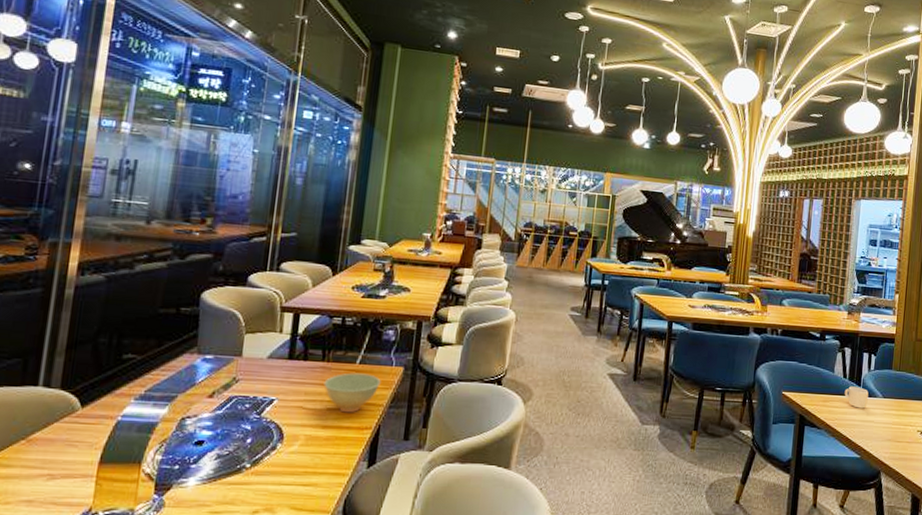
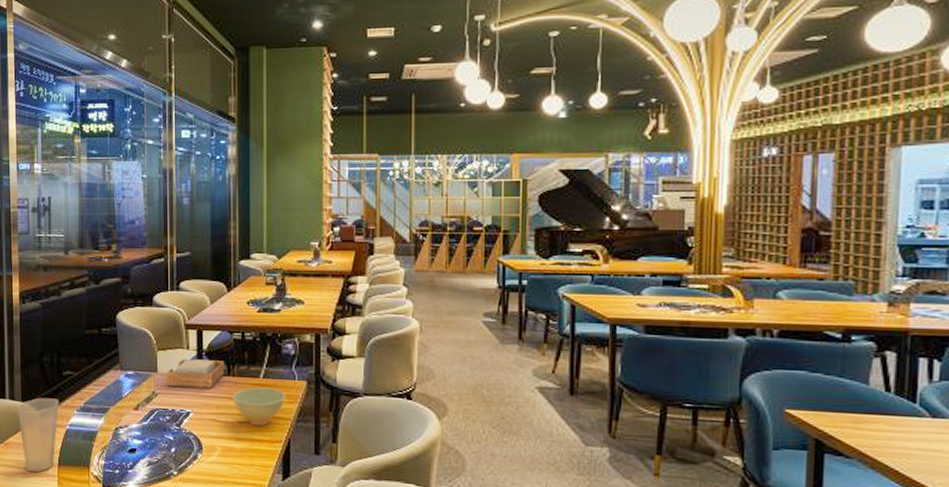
cup: none [52,384,113,474] -> present [17,397,60,473]
napkin holder: none [250,343,321,374] -> present [166,359,225,388]
cup: present [844,386,869,409] -> none [888,403,931,433]

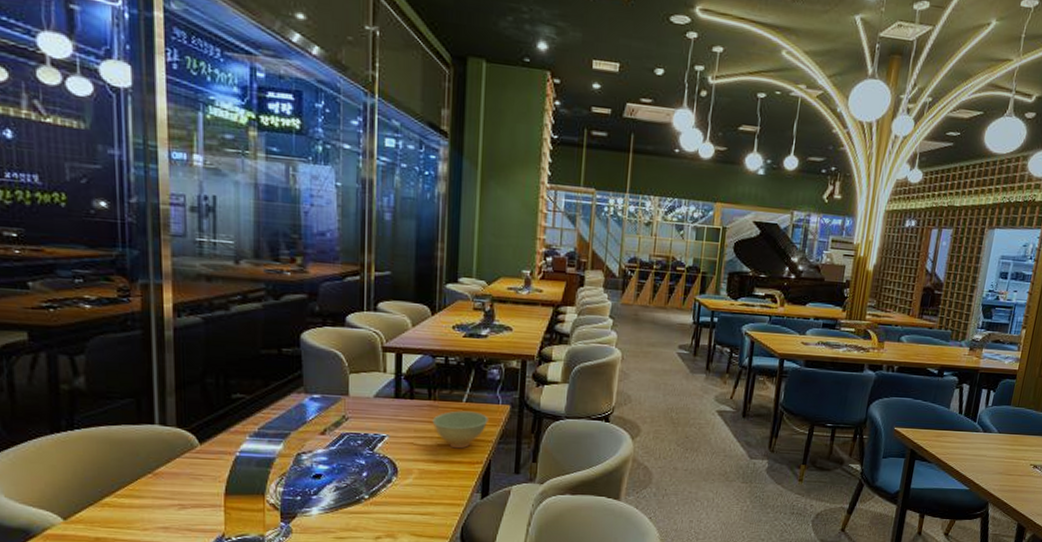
cup: present [17,397,60,473] -> none [170,423,227,504]
napkin holder: present [166,359,225,388] -> none [358,382,426,412]

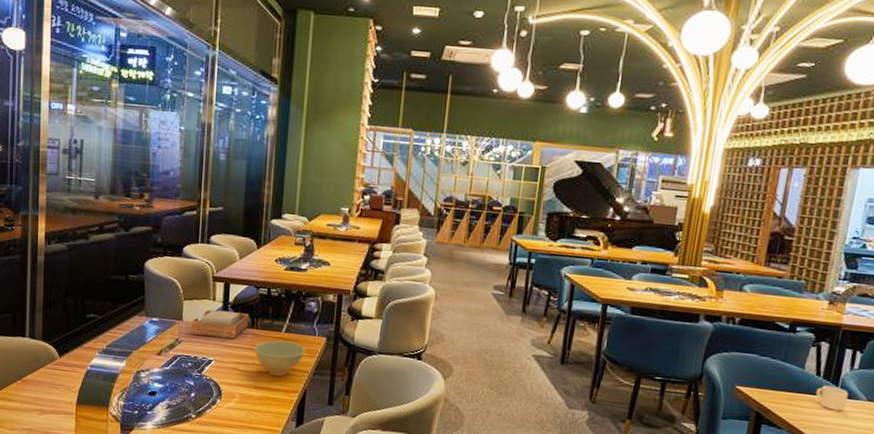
napkin holder: none [358,382,426,412] -> present [190,309,250,339]
cup: none [958,422,984,444] -> present [815,385,849,411]

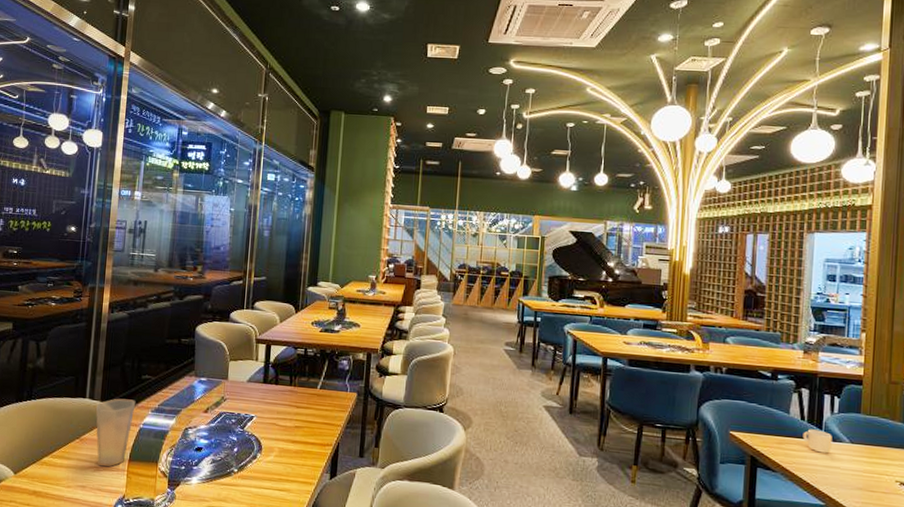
cup: none [37,338,81,410] -> present [95,398,136,467]
napkin holder: present [190,309,250,339] -> none [234,369,288,396]
bowl: present [254,340,305,377] -> none [292,396,338,431]

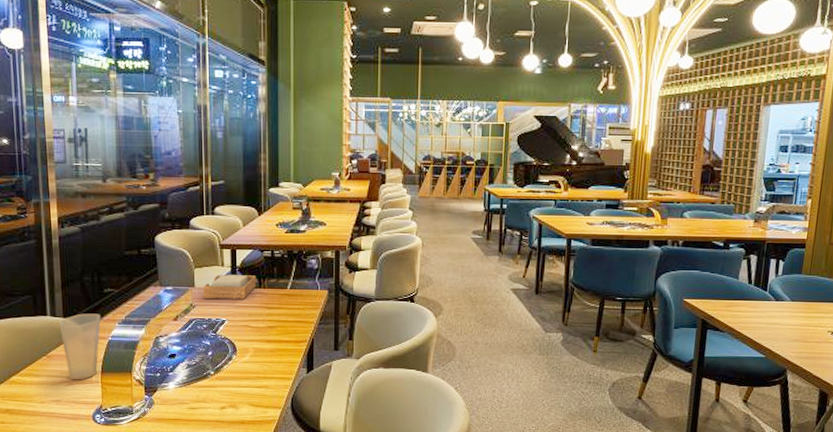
napkin holder: none [234,369,288,396] -> present [202,275,257,299]
cup: present [802,429,832,454] -> none [749,291,776,312]

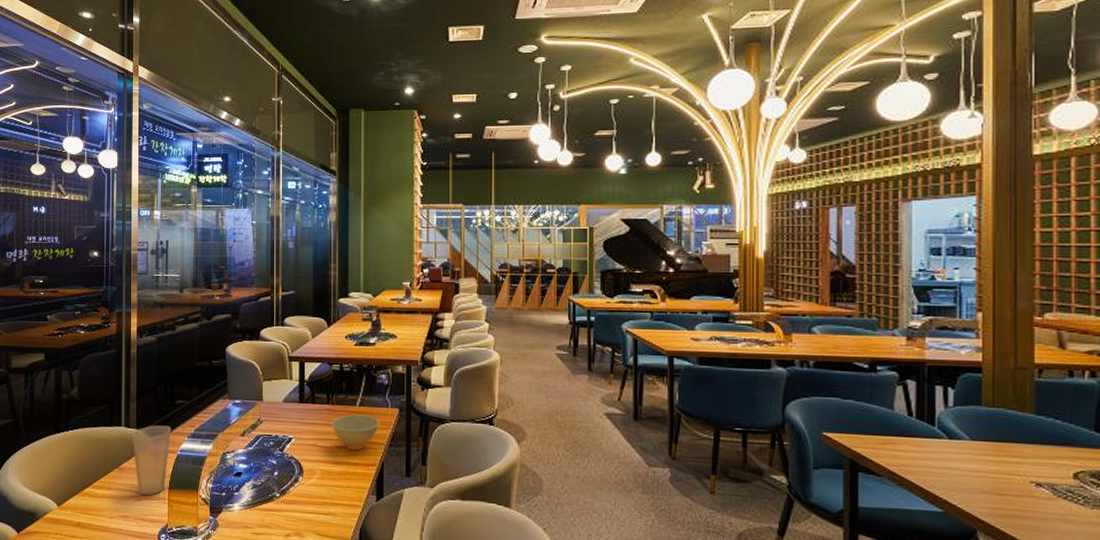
napkin holder: present [202,275,257,299] -> none [270,388,325,416]
bowl: none [263,296,310,330] -> present [331,414,380,451]

